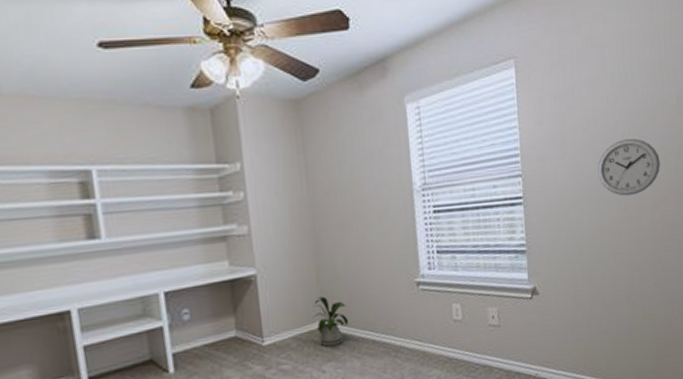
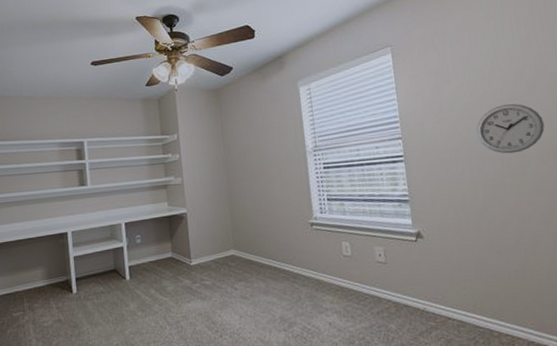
house plant: present [312,296,349,347] -> none [227,231,256,270]

